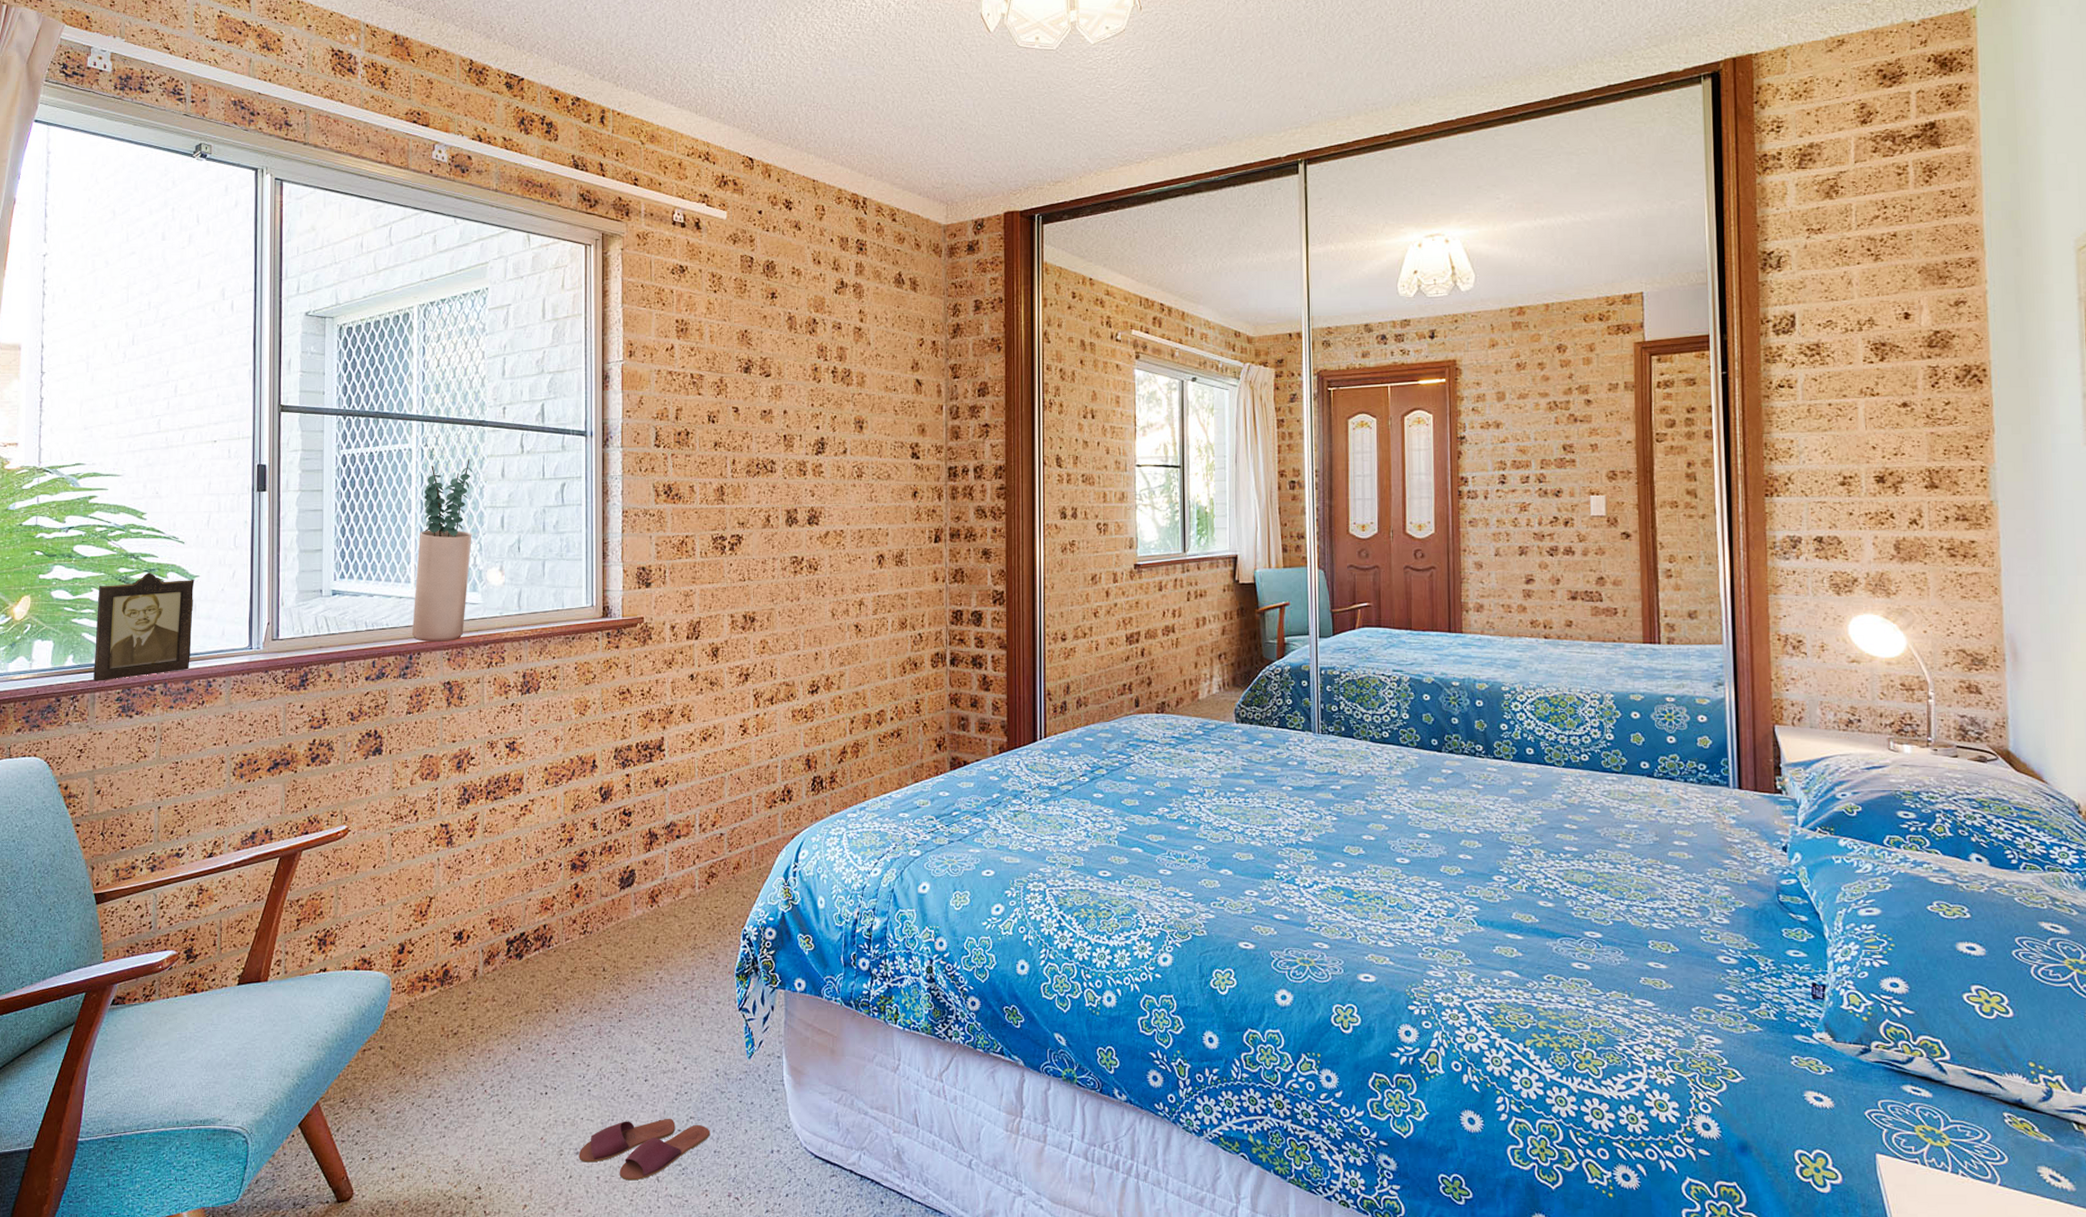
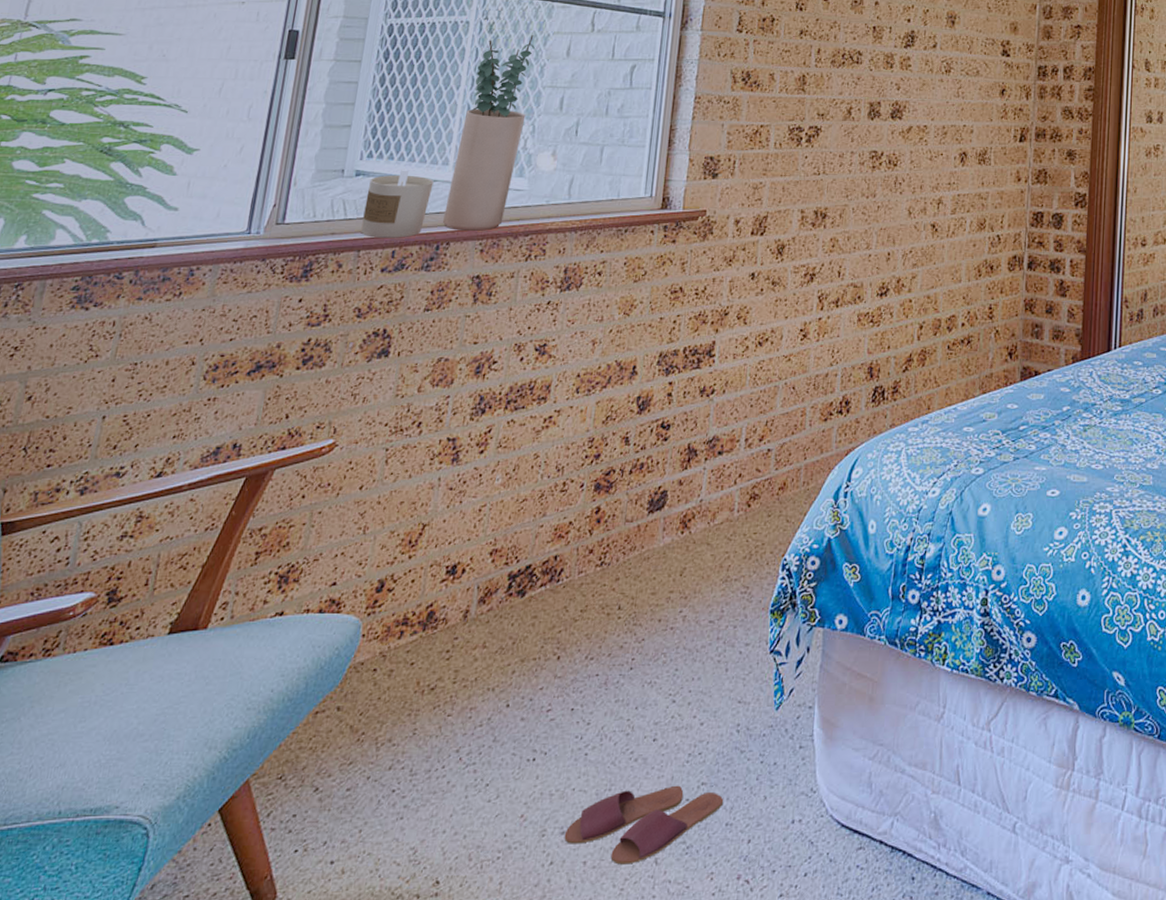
photo frame: present [93,572,195,681] -> none [47,144,193,267]
candle: none [343,588,400,651] -> present [360,170,434,239]

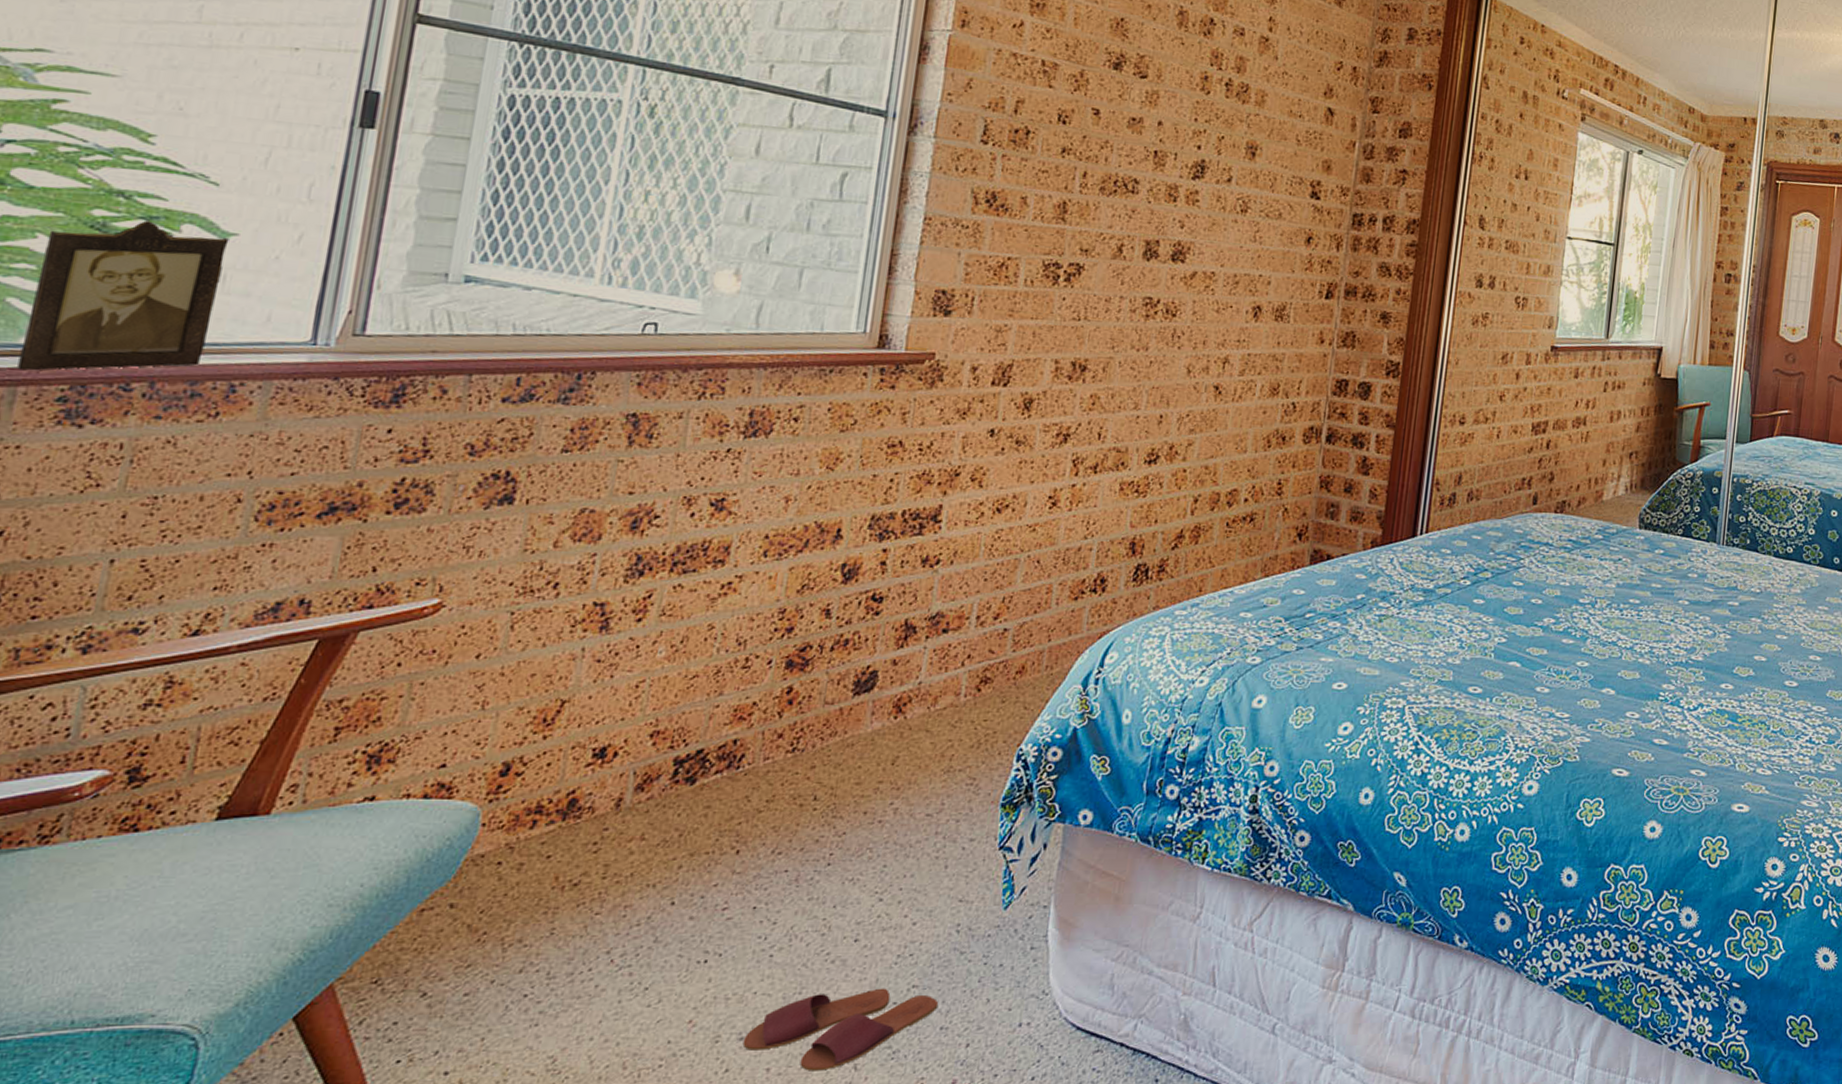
photo frame: none [47,144,193,267] -> present [17,220,229,371]
candle: present [360,170,434,239] -> none [471,279,574,363]
vase: present [443,34,536,232] -> none [586,123,714,361]

